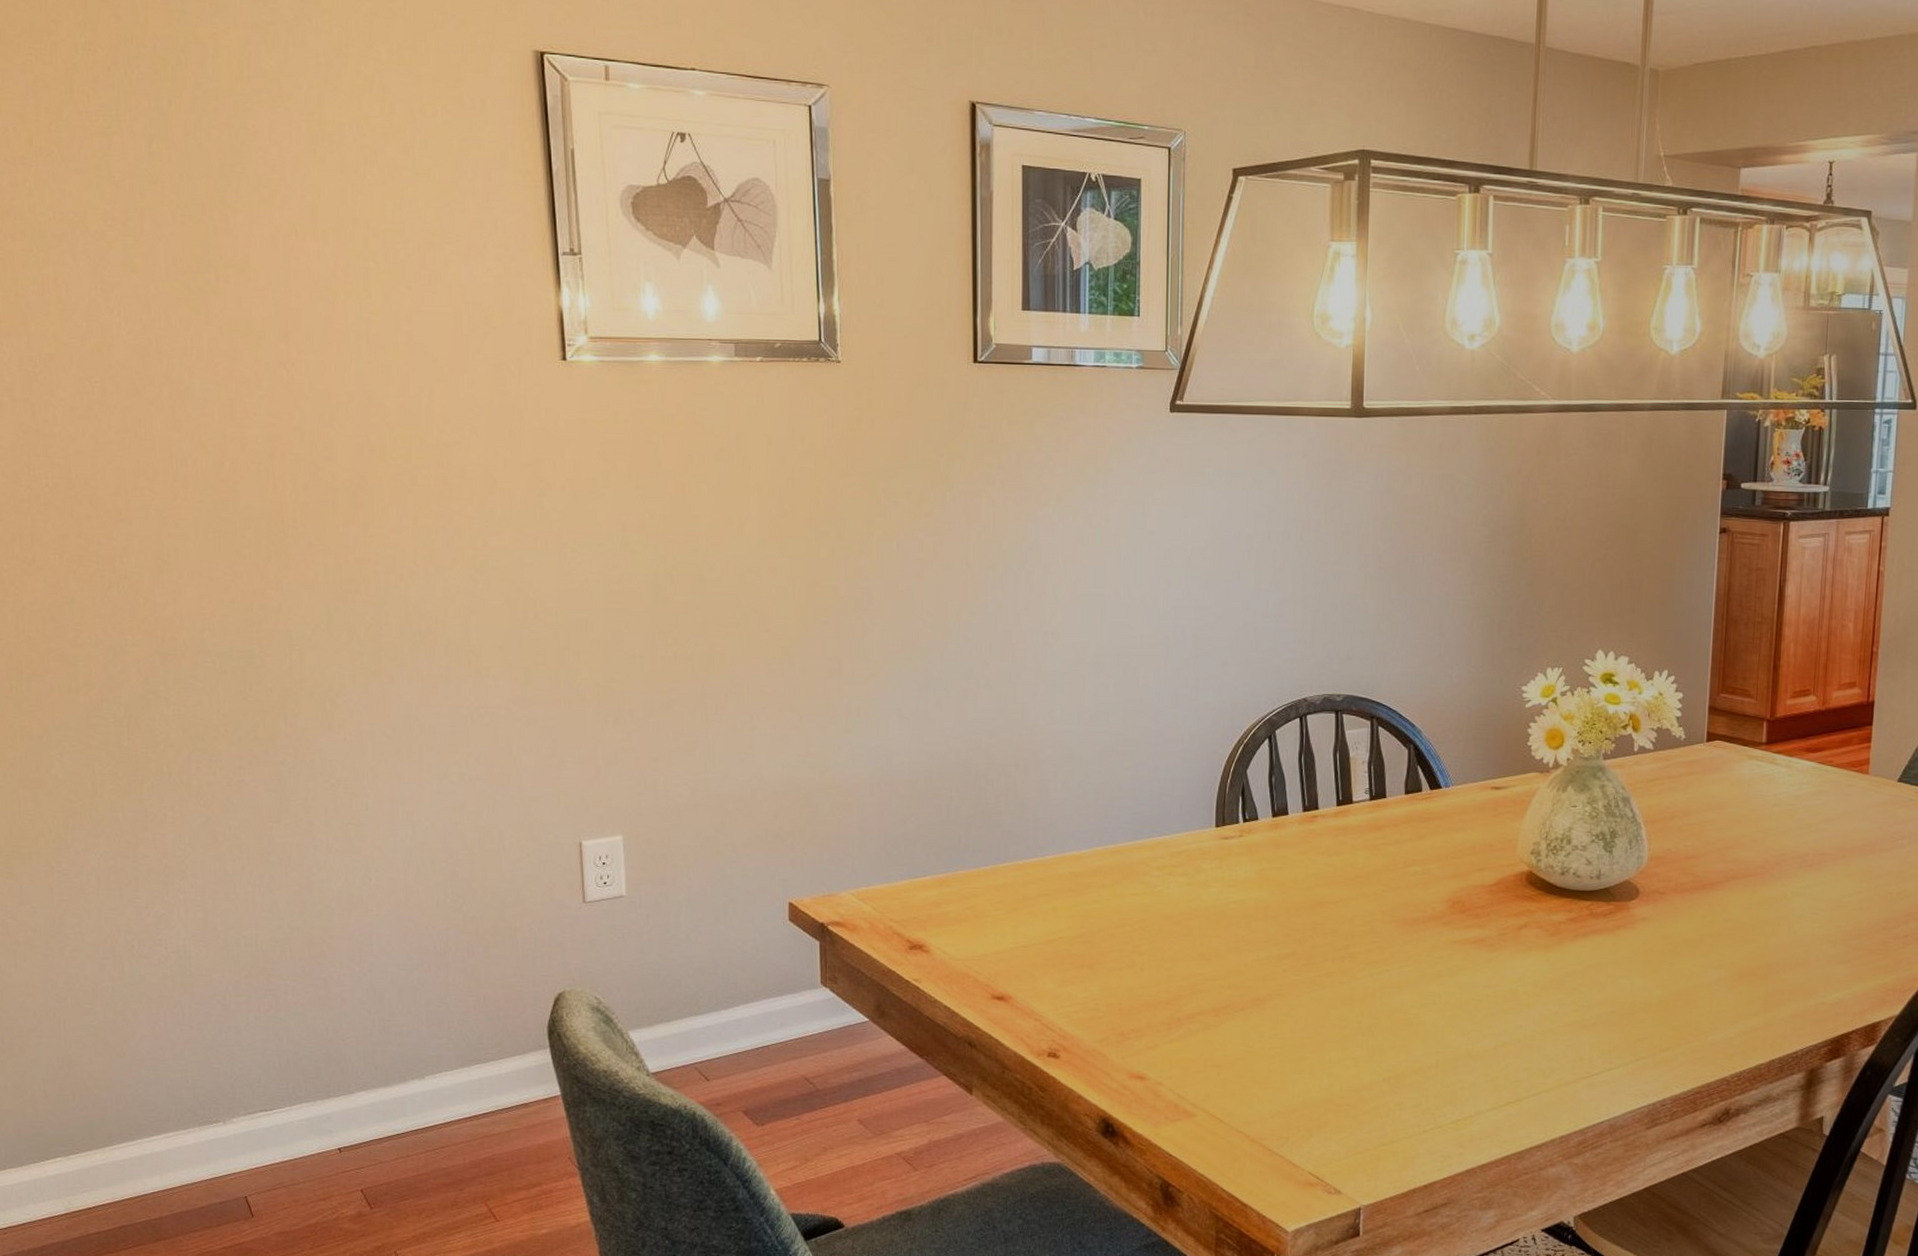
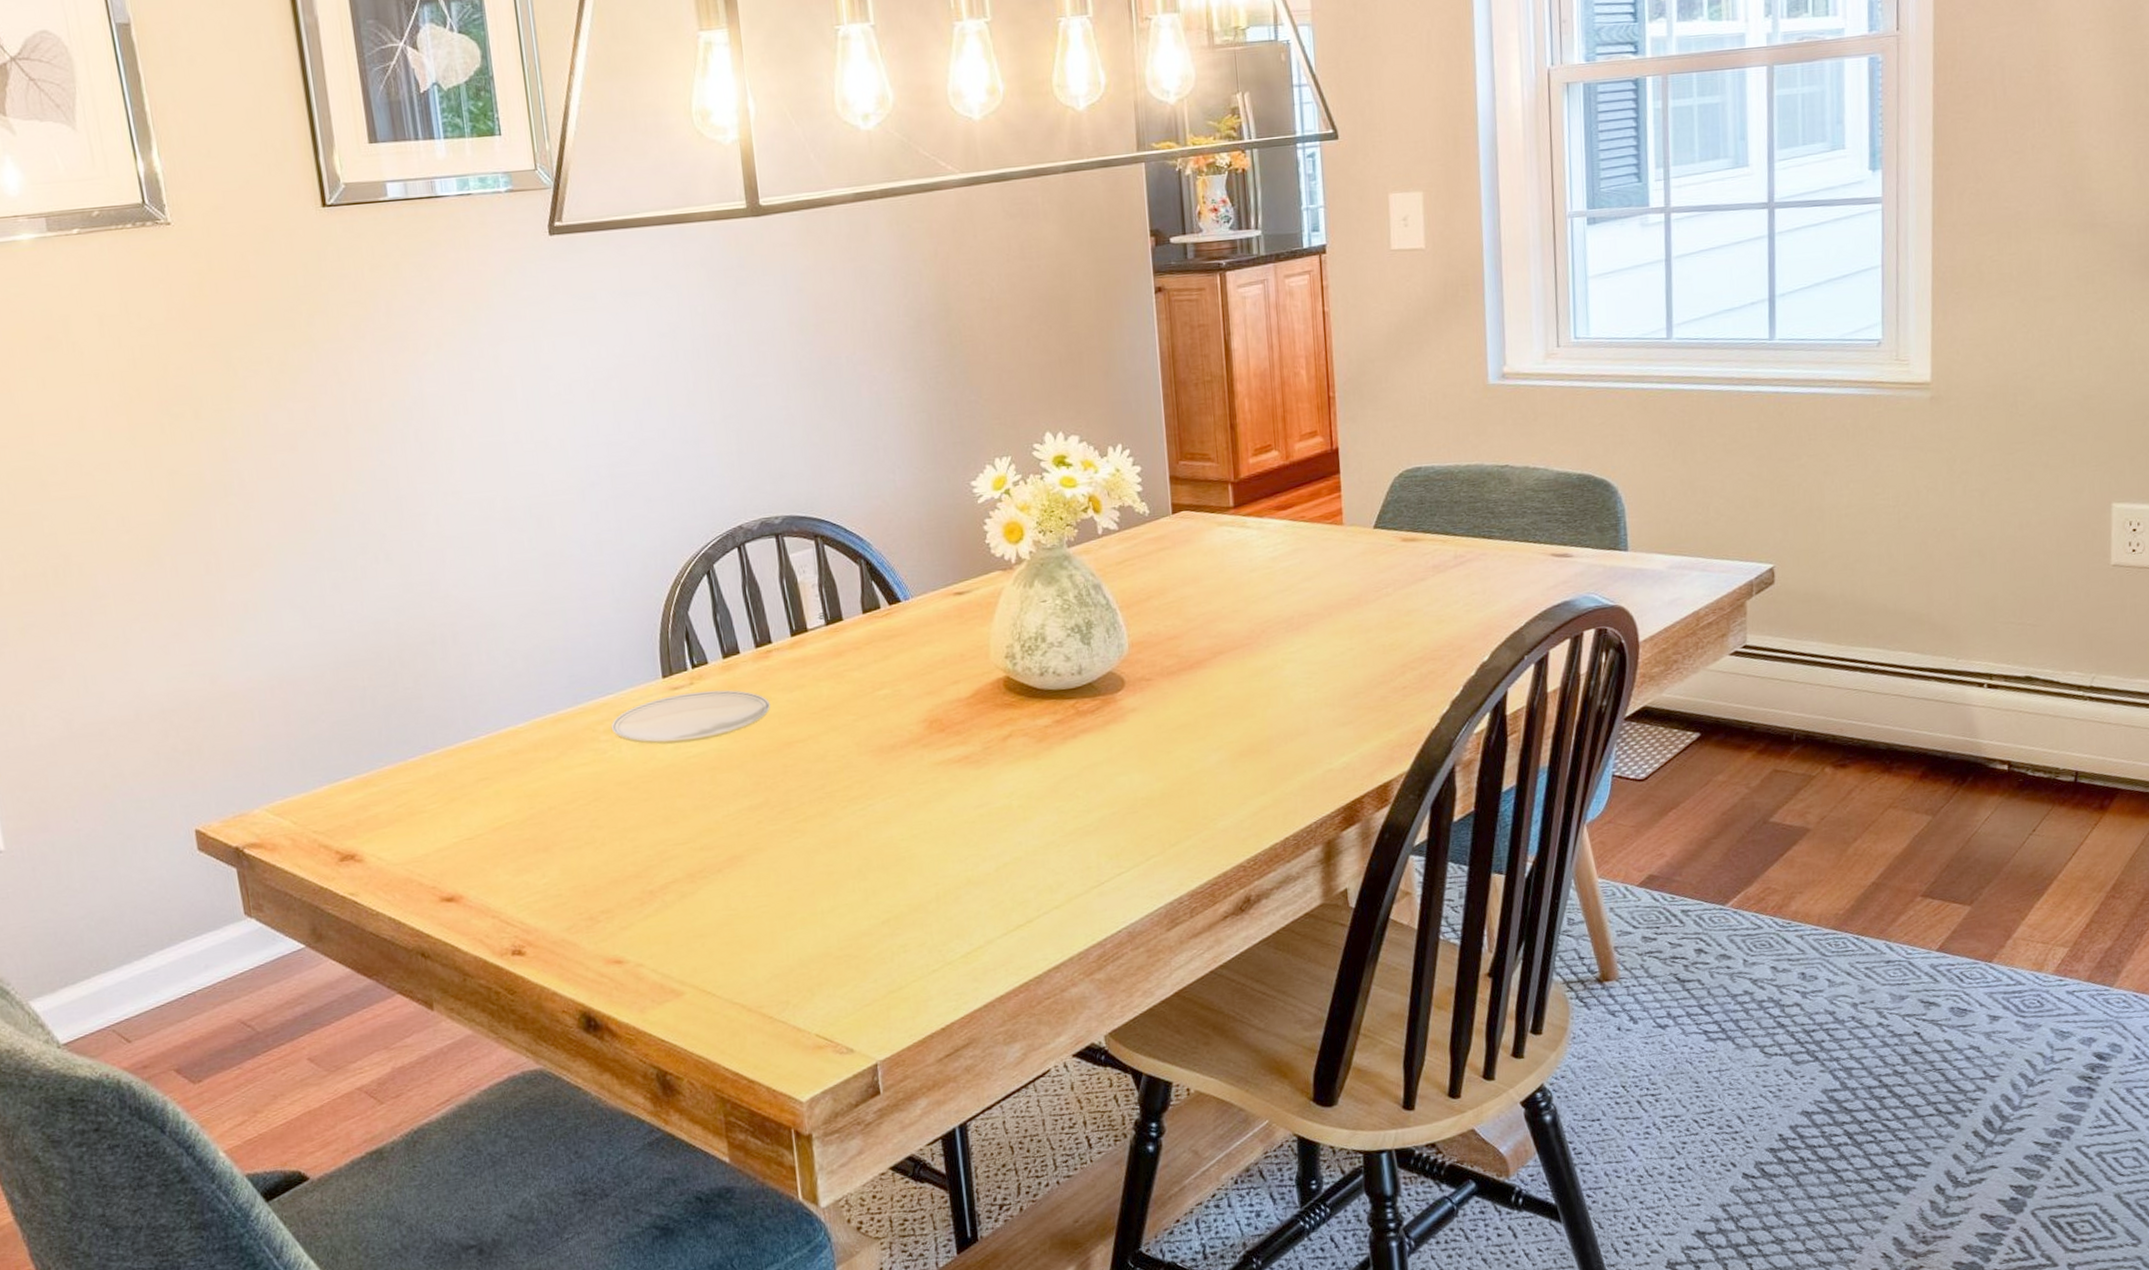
plate: none [1163,843,1309,889] -> present [611,690,770,745]

